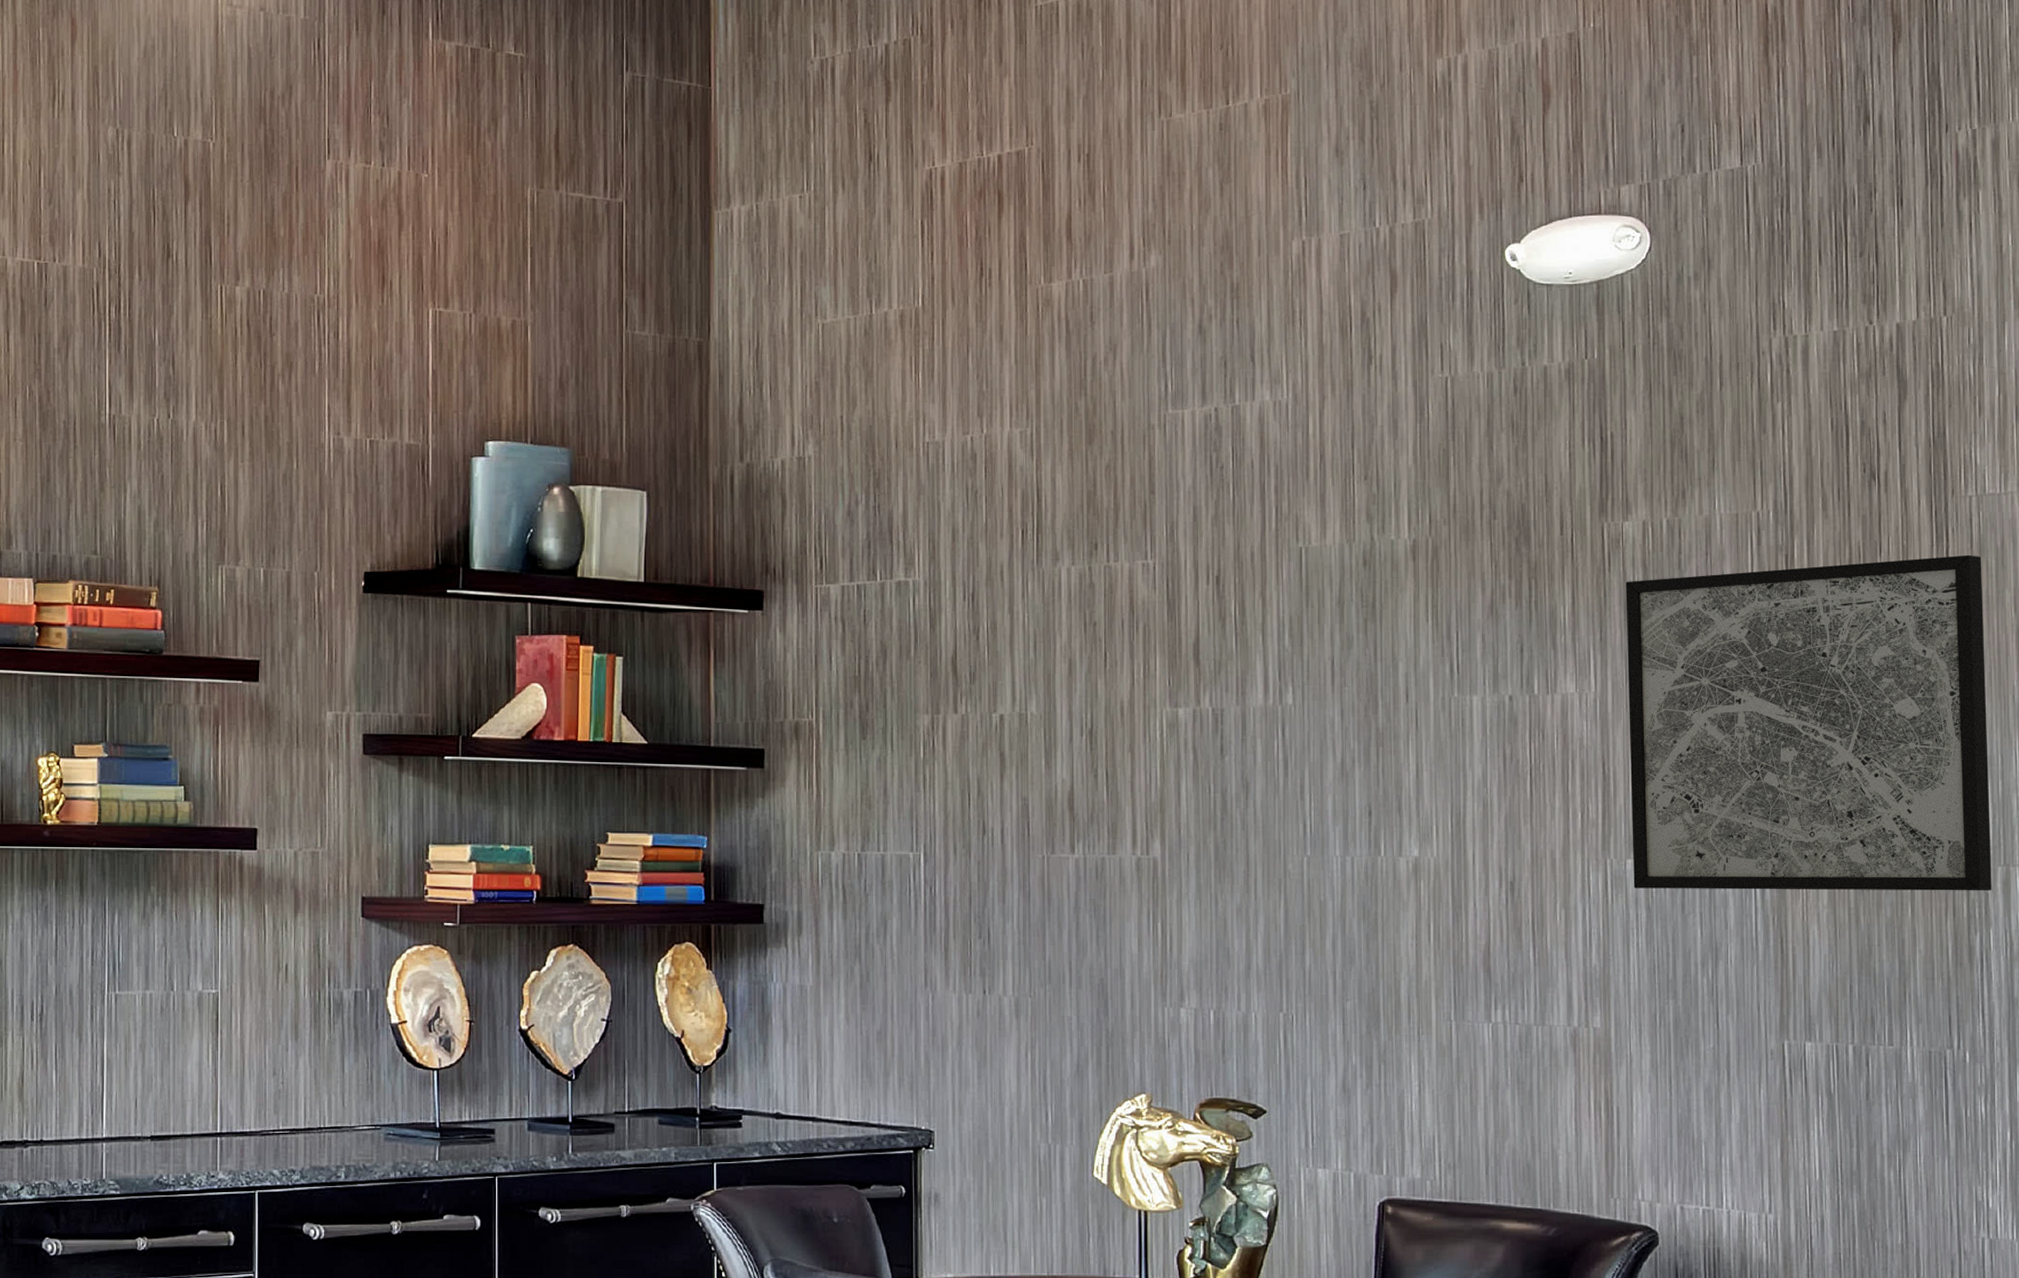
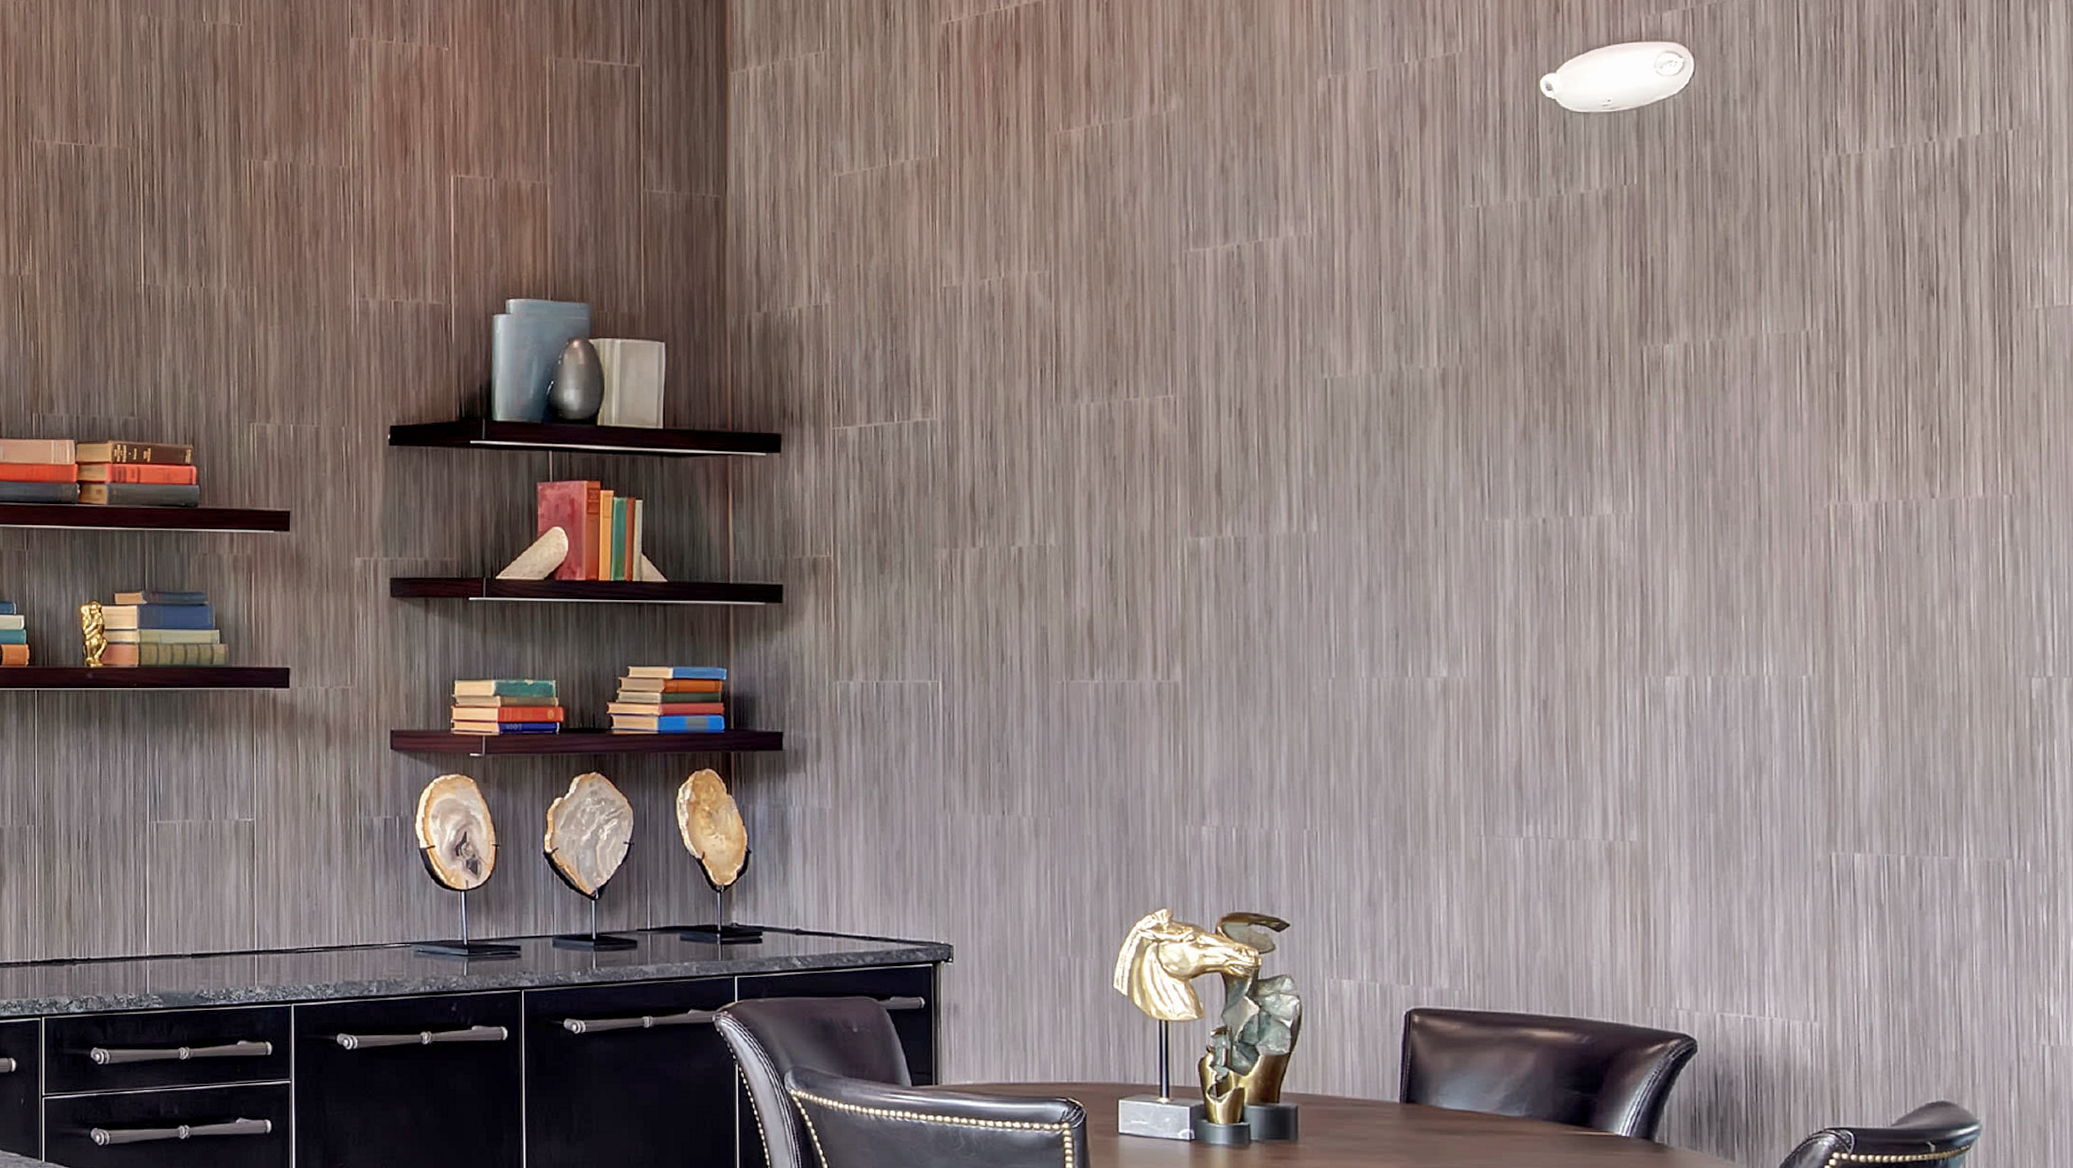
wall art: present [1626,554,1992,891] -> none [1666,368,2057,705]

